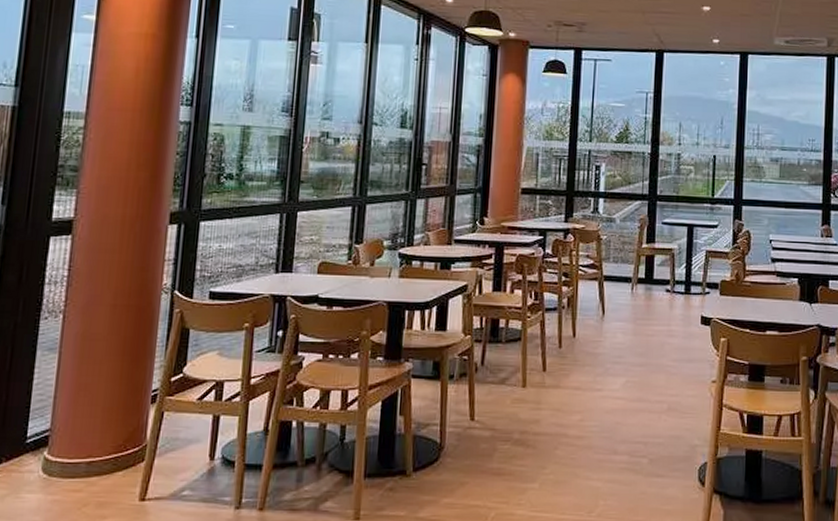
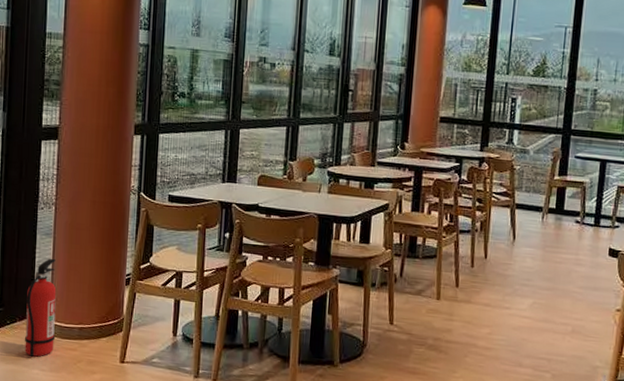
fire extinguisher: none [11,379,60,507] -> present [24,259,57,357]

